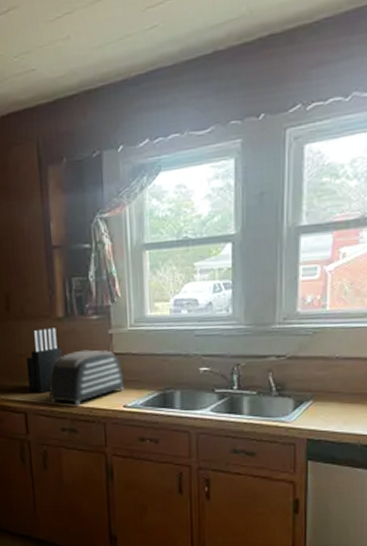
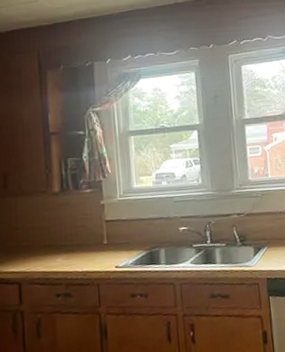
knife block: present [27,328,62,393] -> none [22,201,58,263]
toaster: present [49,349,124,406] -> none [44,218,115,272]

